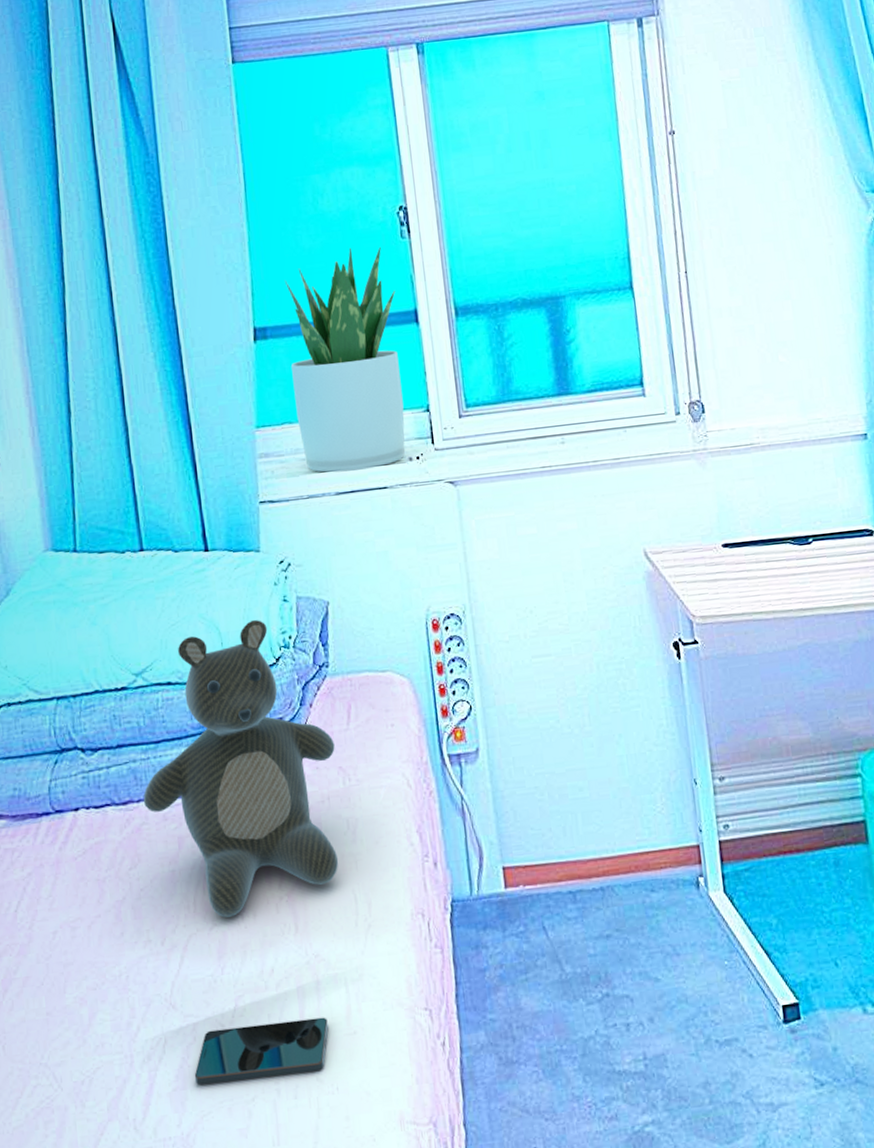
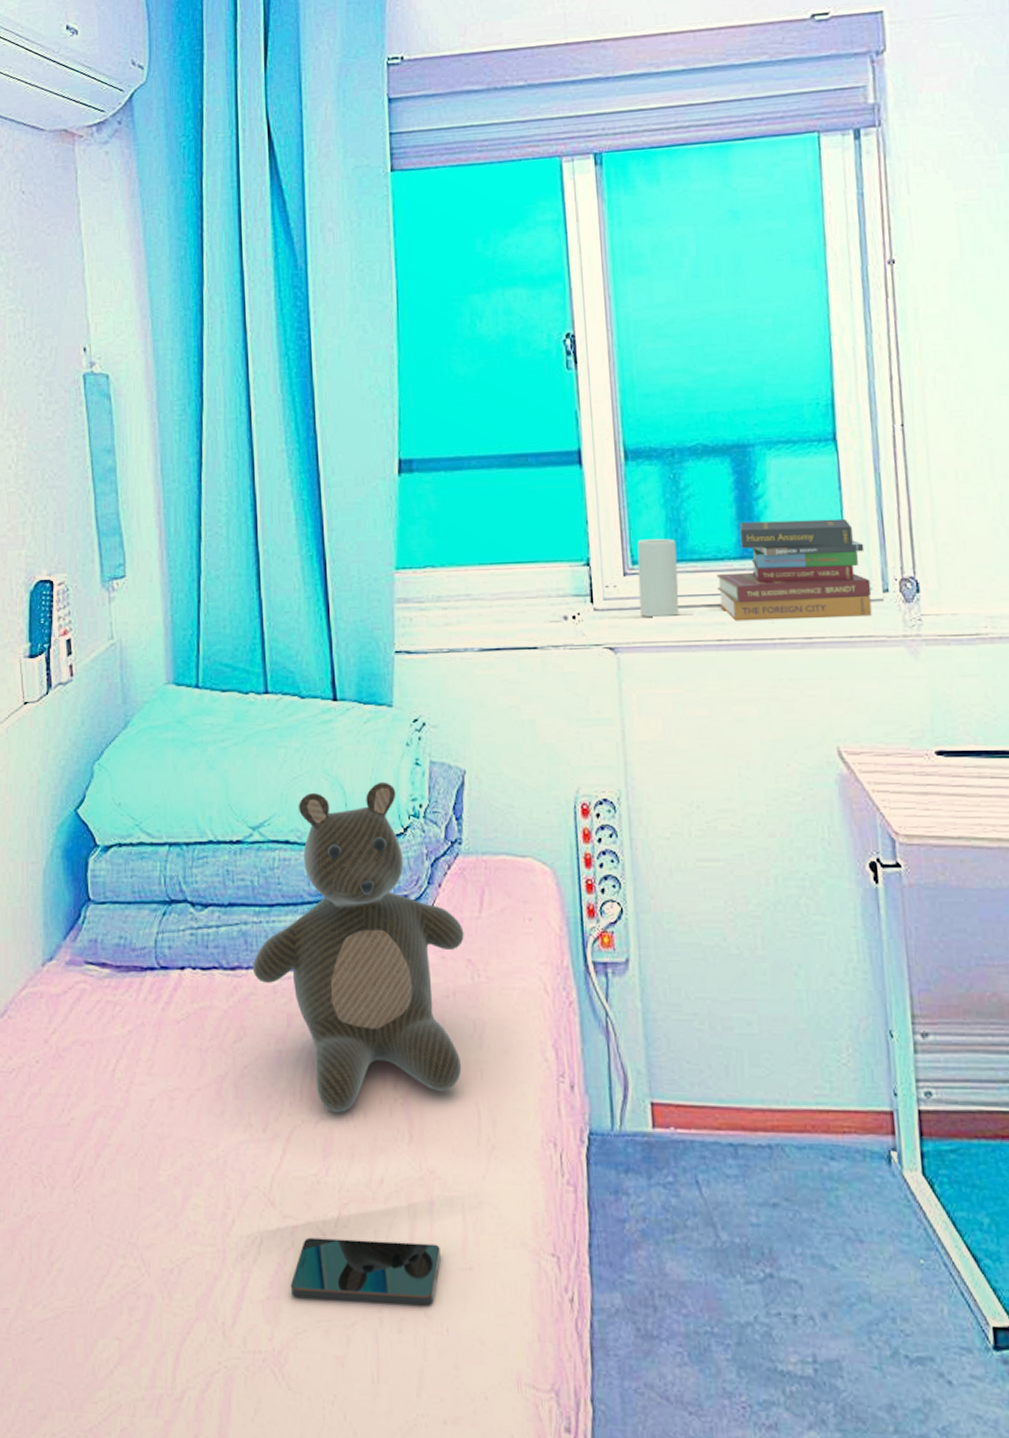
planter: present [284,246,406,473] -> none [434,376,561,626]
candle: none [469,382,508,453] -> present [637,539,679,618]
books: none [538,355,668,450] -> present [716,518,872,621]

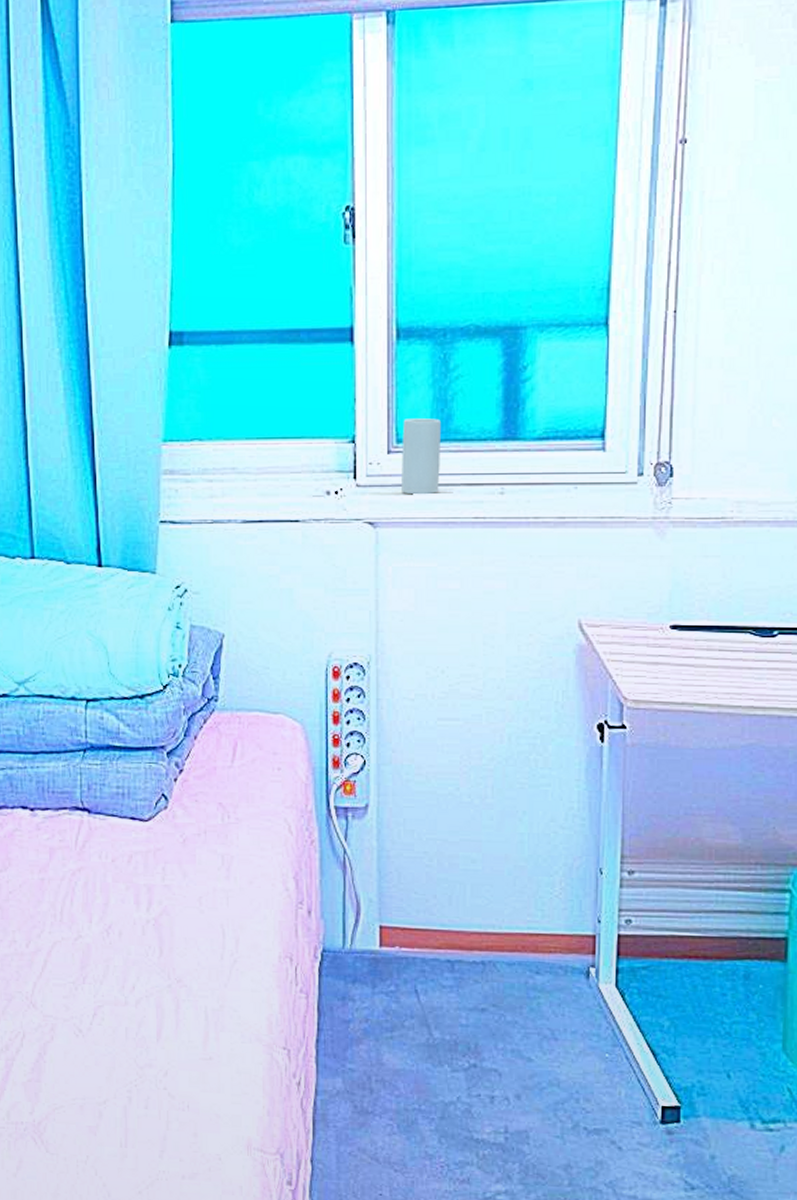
stuffed bear: present [252,783,464,1112] -> none [17,644,217,931]
phone: present [290,1237,441,1306] -> none [49,1033,184,1088]
books: present [716,518,872,621] -> none [478,403,627,500]

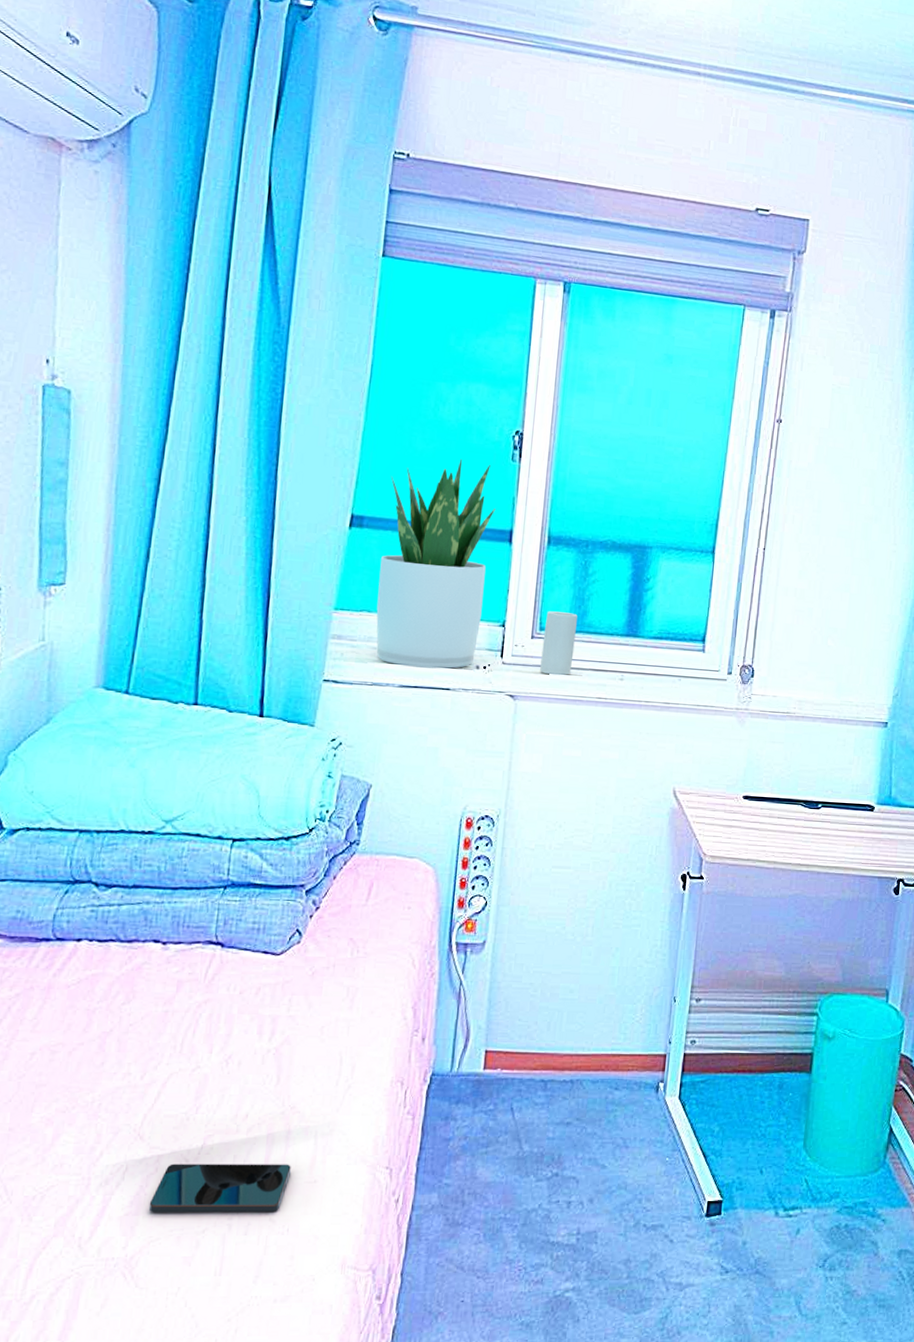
phone: none [49,1033,184,1088] -> present [148,1164,291,1213]
planter: none [207,249,331,499] -> present [376,459,496,669]

